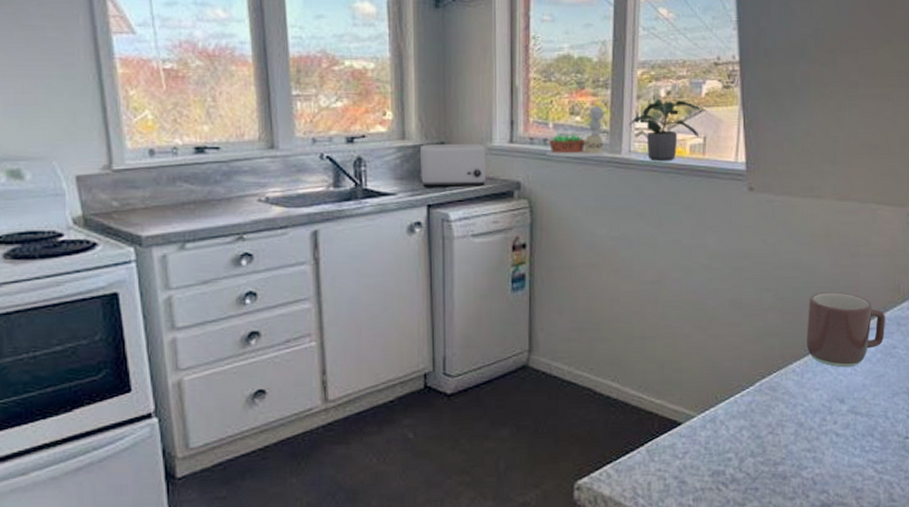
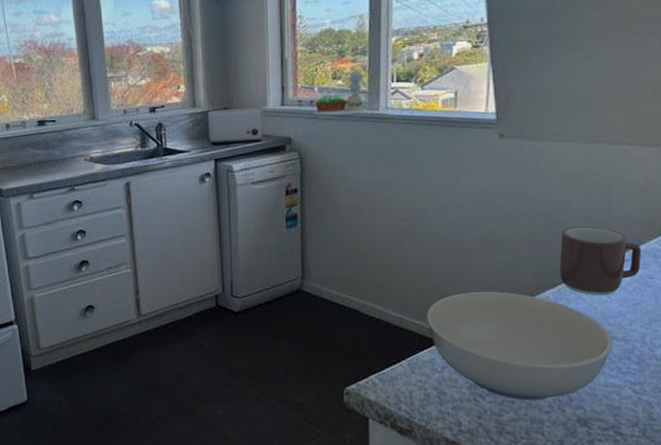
potted plant: present [629,98,702,162] -> none [385,60,453,116]
bowl: none [667,365,857,487] -> present [426,292,613,400]

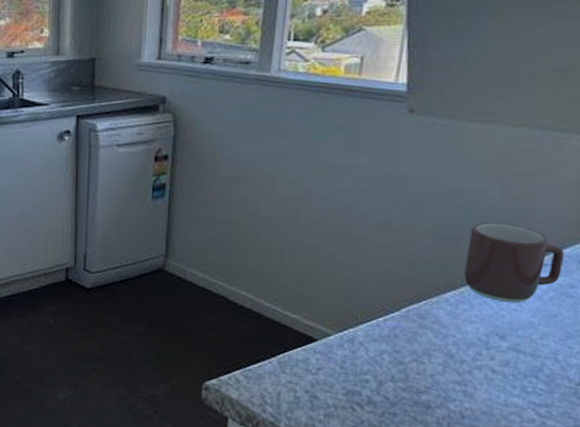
toaster: present [208,107,264,146] -> none [71,59,137,100]
succulent plant: present [312,64,366,115] -> none [192,18,258,74]
bowl: present [426,292,613,400] -> none [304,287,519,415]

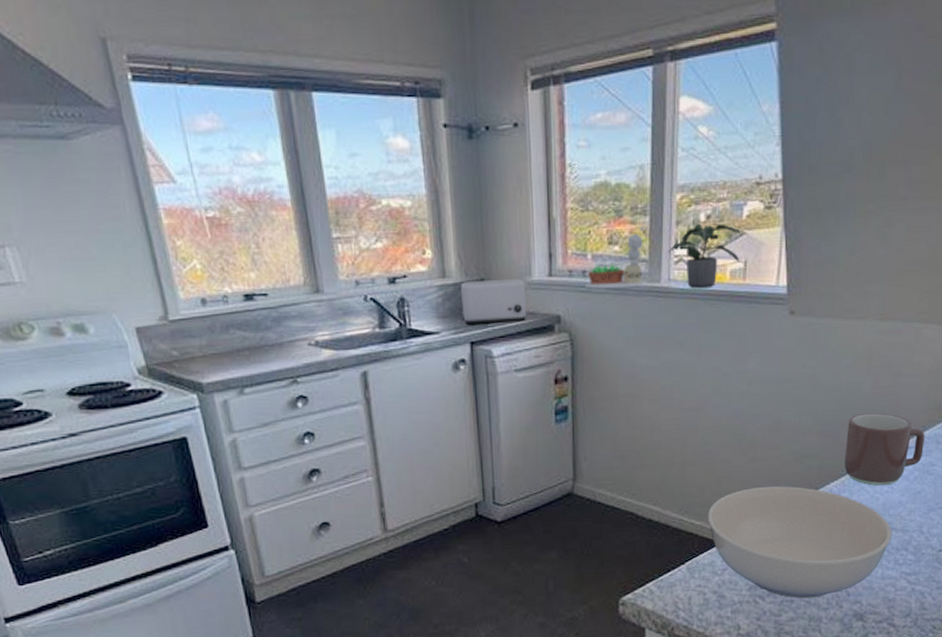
toaster: none [71,59,137,100] -> present [461,278,529,326]
succulent plant: none [192,18,258,74] -> present [584,227,646,288]
potted plant: none [280,17,361,81] -> present [668,223,743,289]
bowl: none [304,287,519,415] -> present [707,486,892,599]

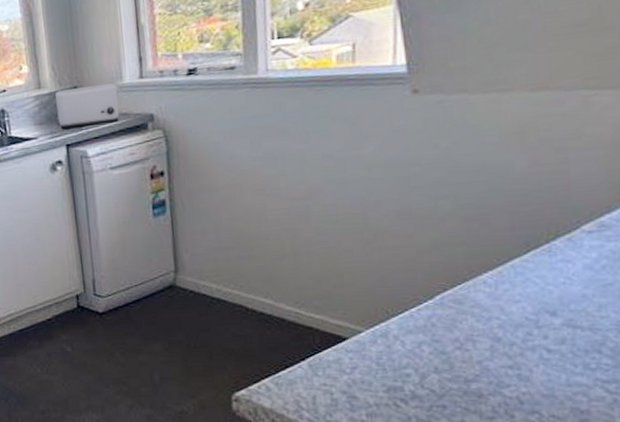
succulent plant: present [584,227,646,288] -> none [176,22,242,86]
potted plant: present [668,223,743,289] -> none [264,9,348,78]
bowl: present [707,486,892,599] -> none [328,277,576,404]
mug: present [844,412,925,486] -> none [499,193,612,277]

